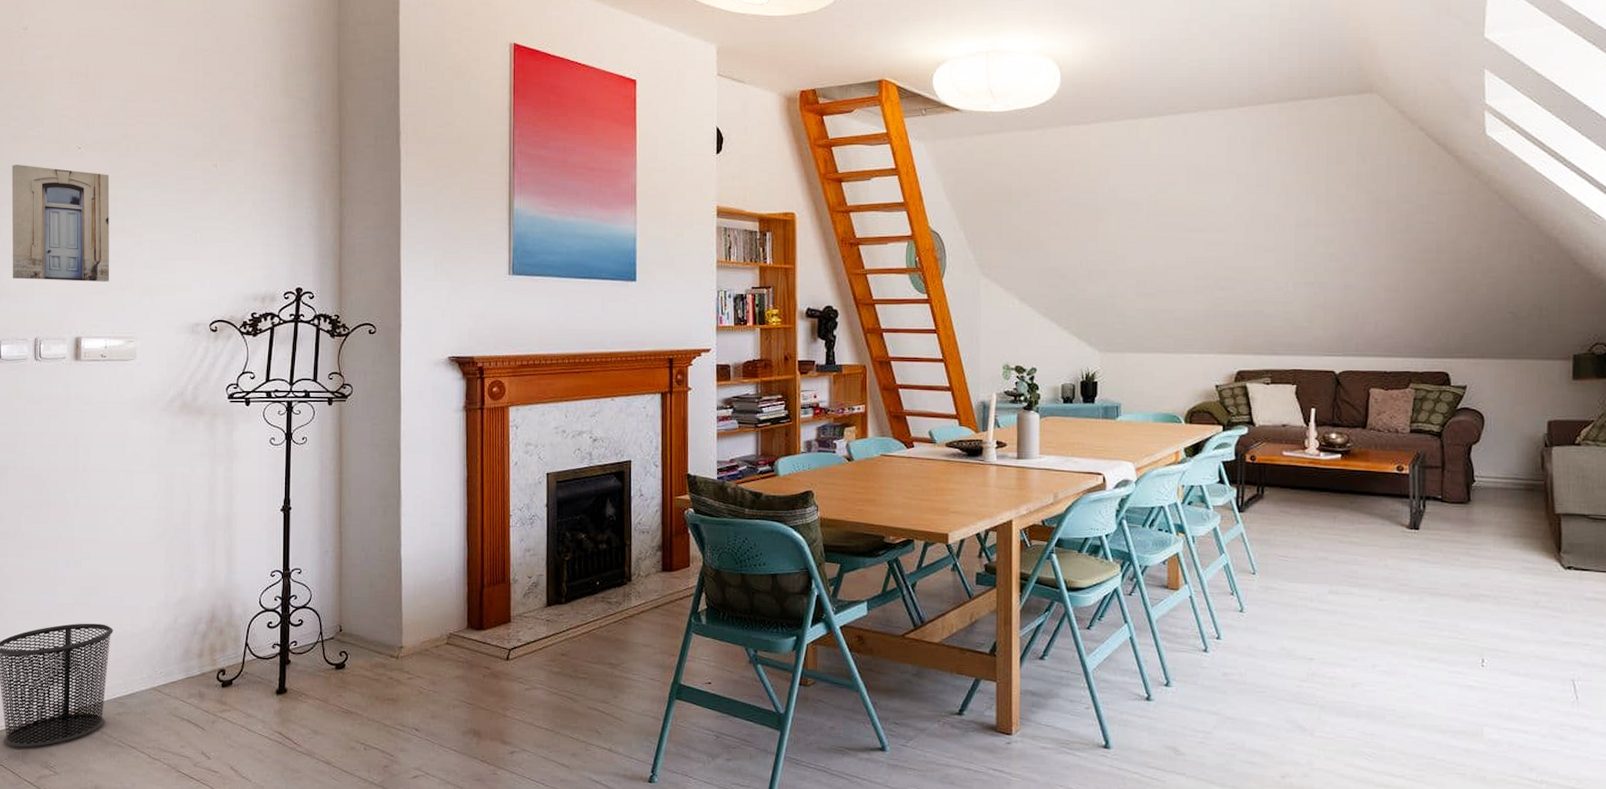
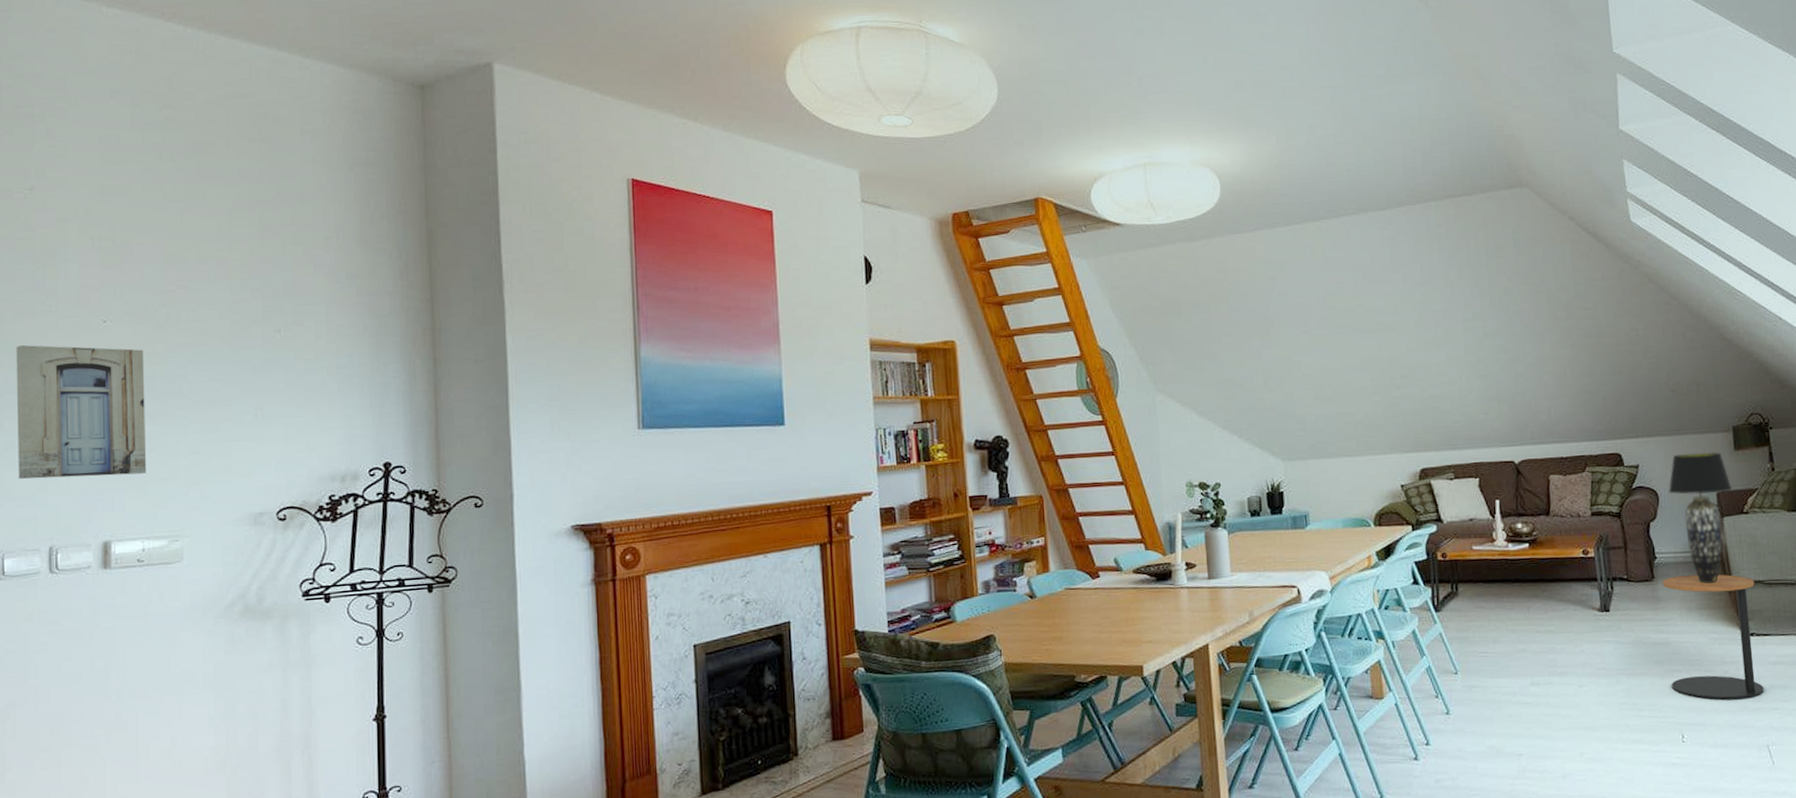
side table: none [1477,501,1579,631] -> present [1662,574,1764,700]
table lamp: none [1495,378,1566,512] -> present [1668,451,1733,584]

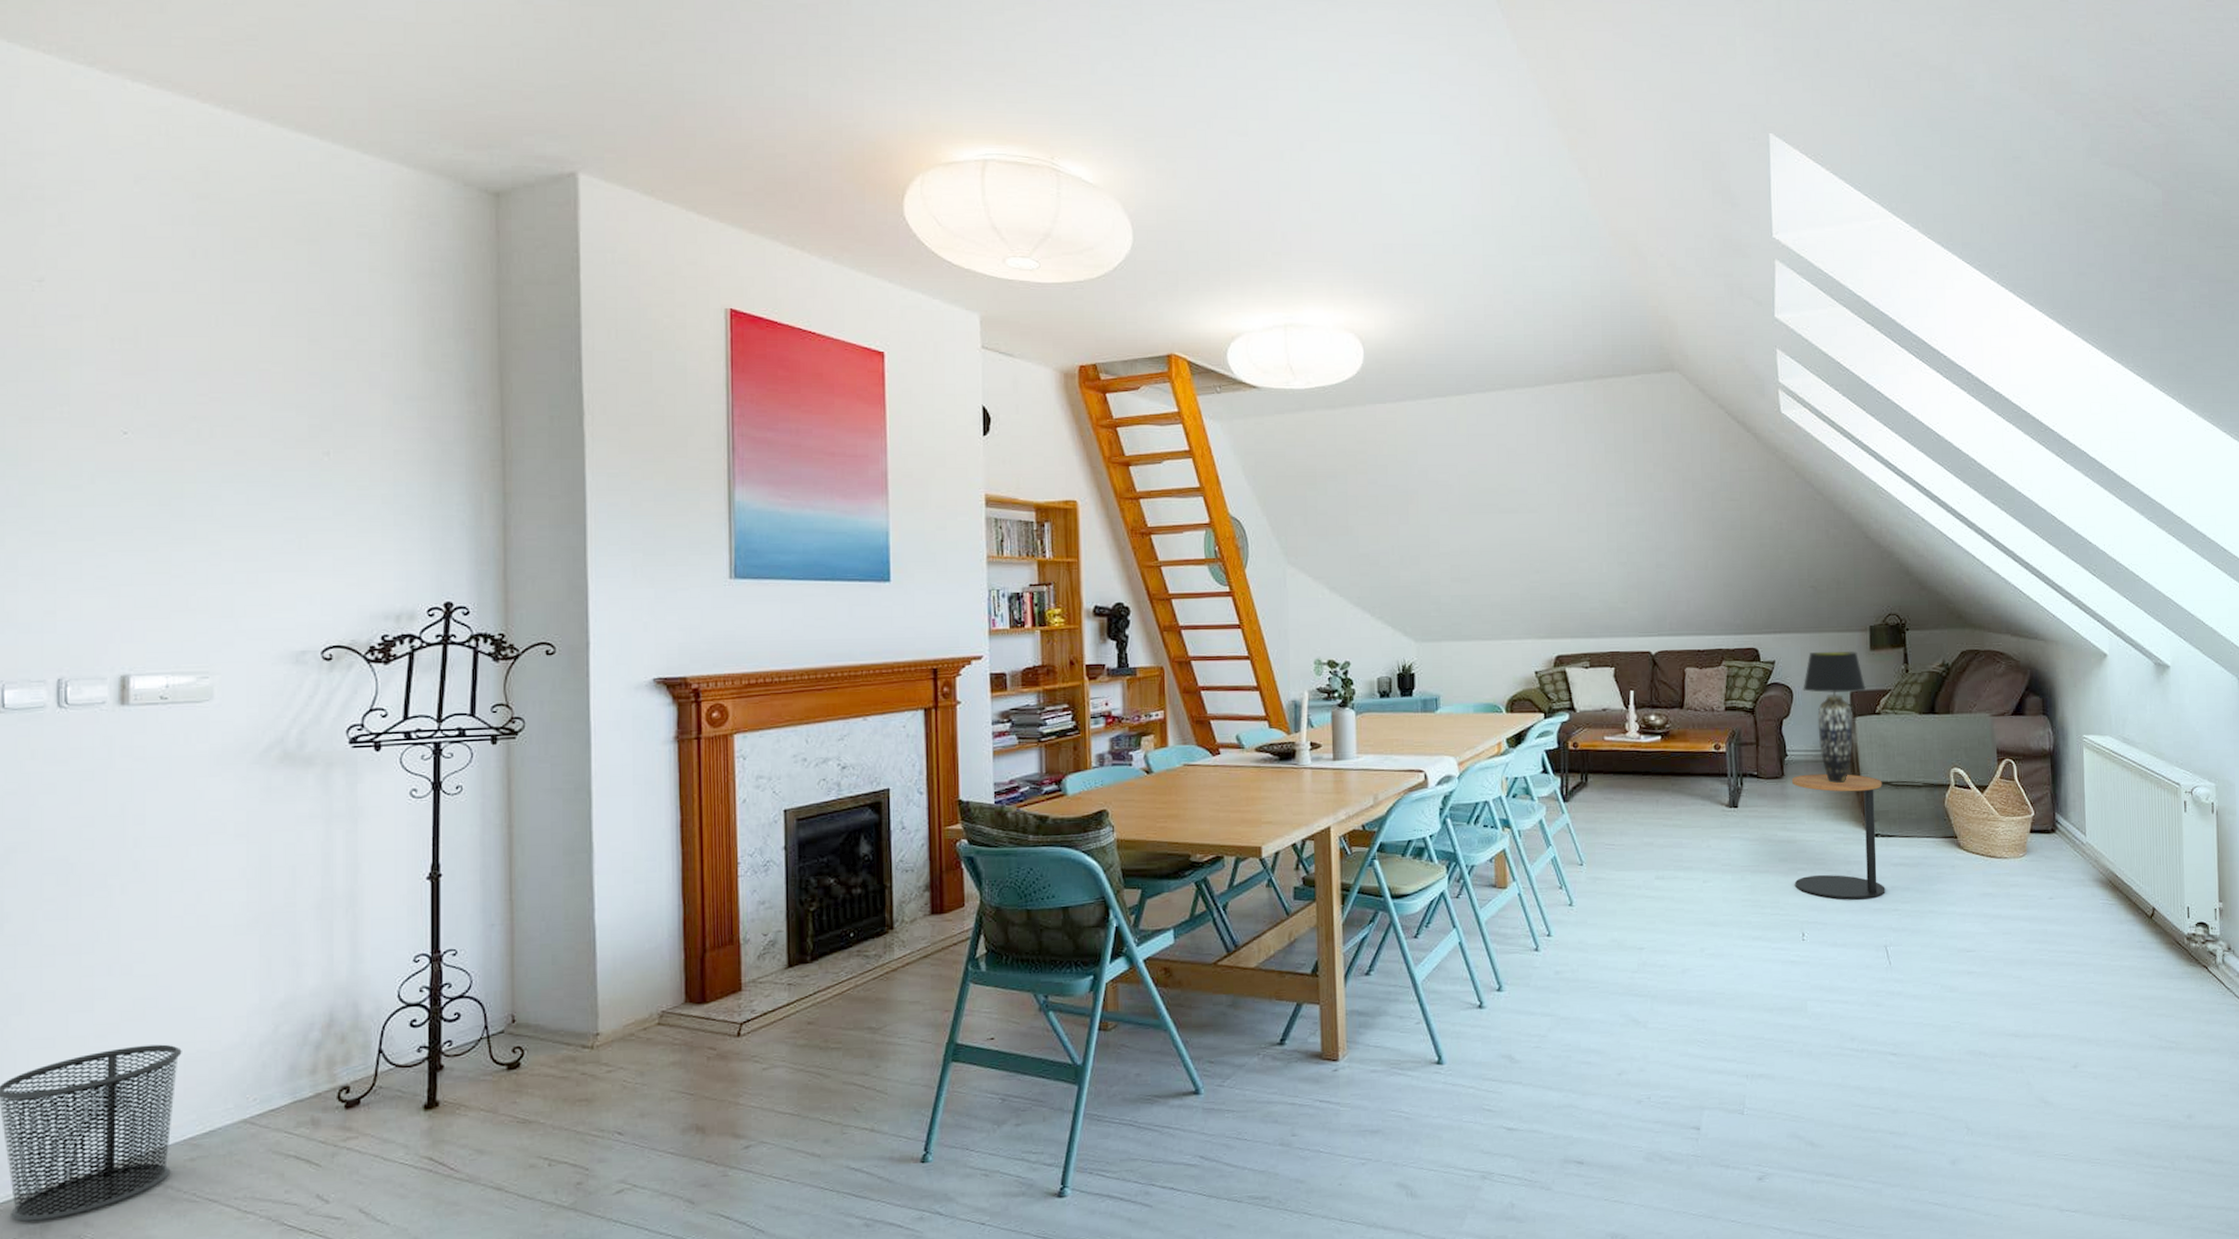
wall art: present [16,345,147,479] -> none [20,455,173,604]

